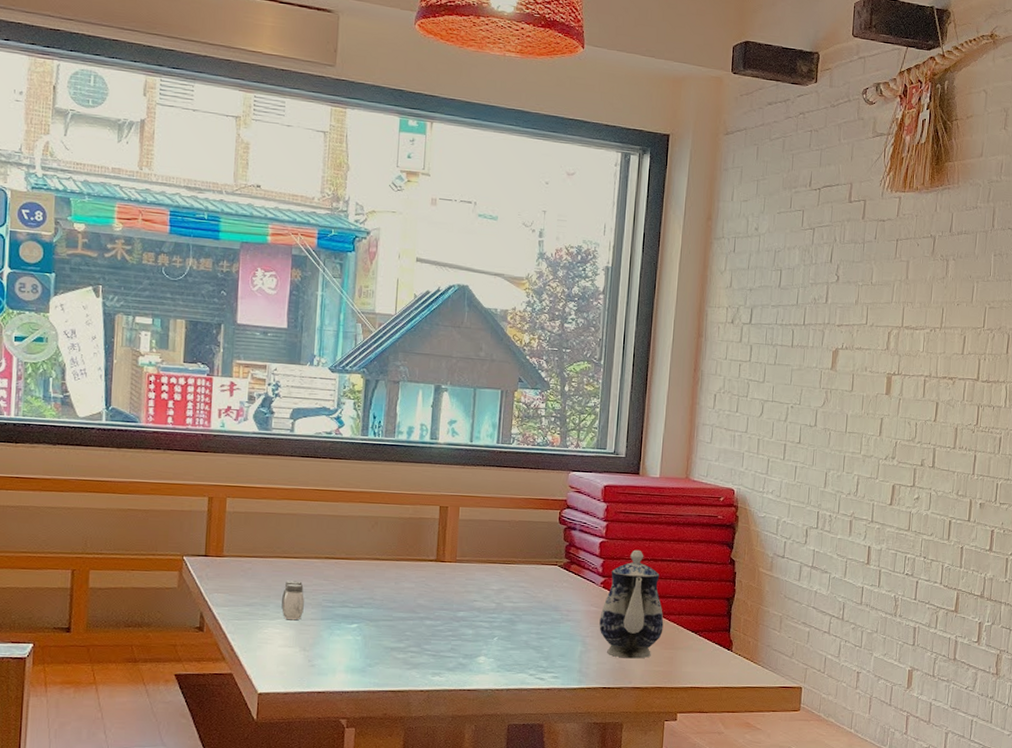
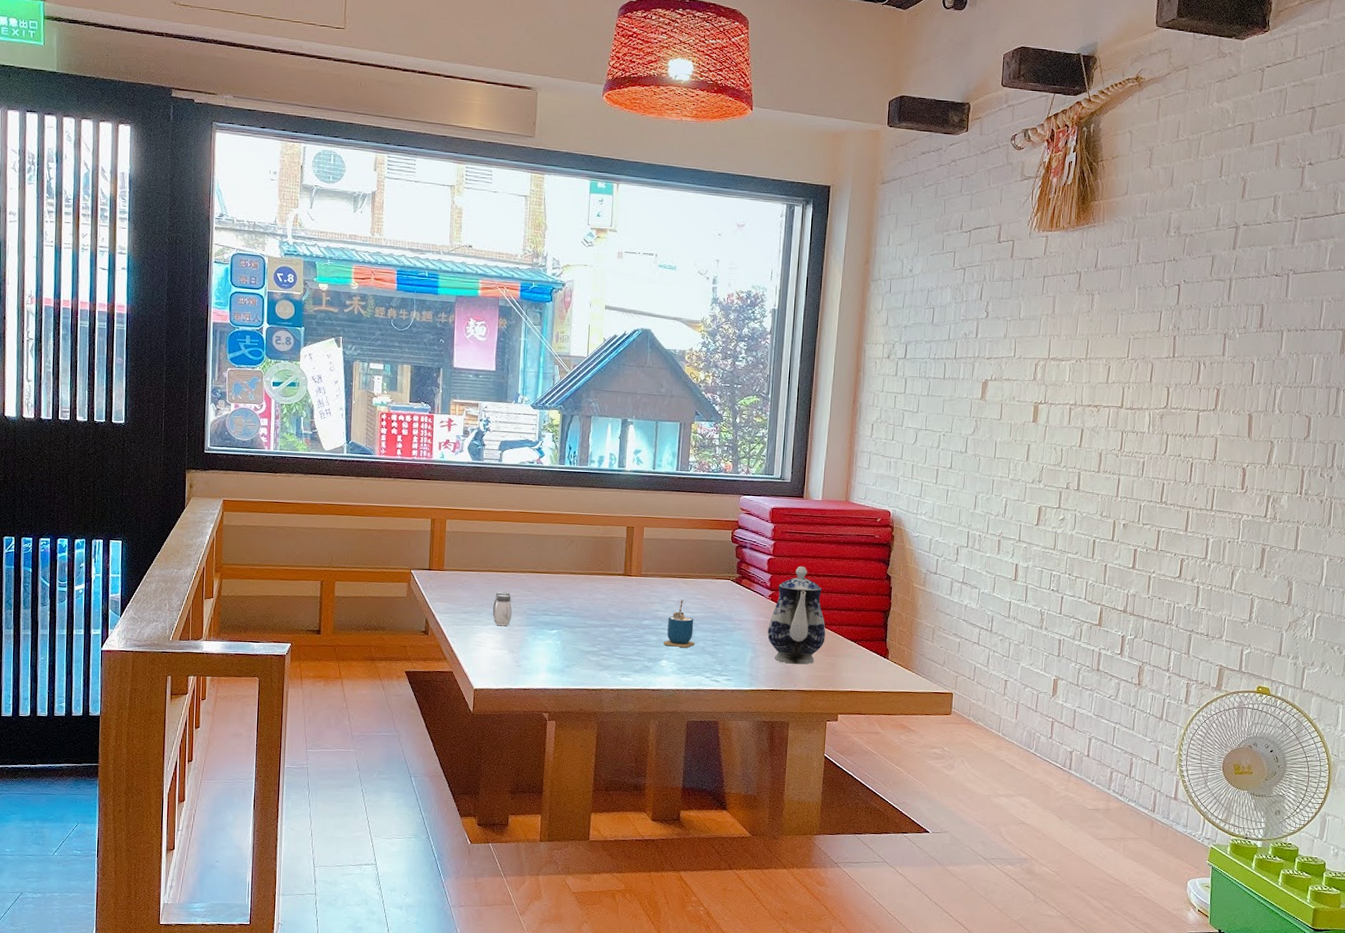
cup: none [481,587,517,643] -> present [663,599,695,648]

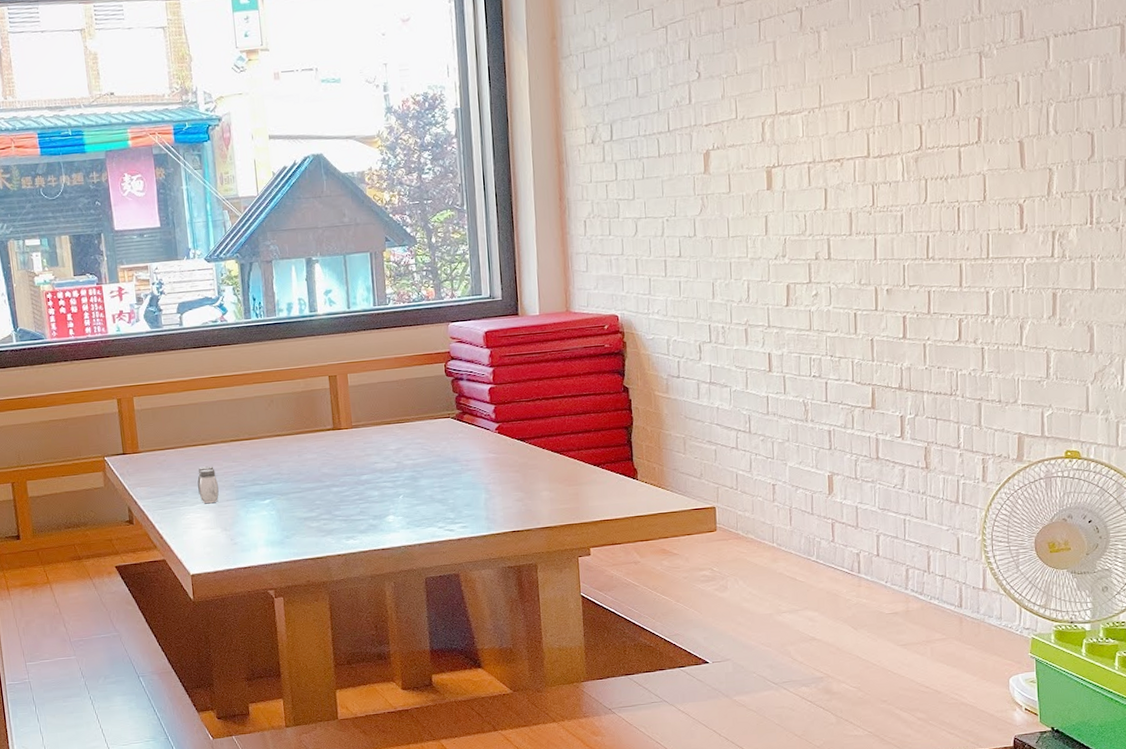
cup: present [663,599,695,648] -> none [387,446,422,500]
teapot: present [767,566,826,665] -> none [499,390,565,500]

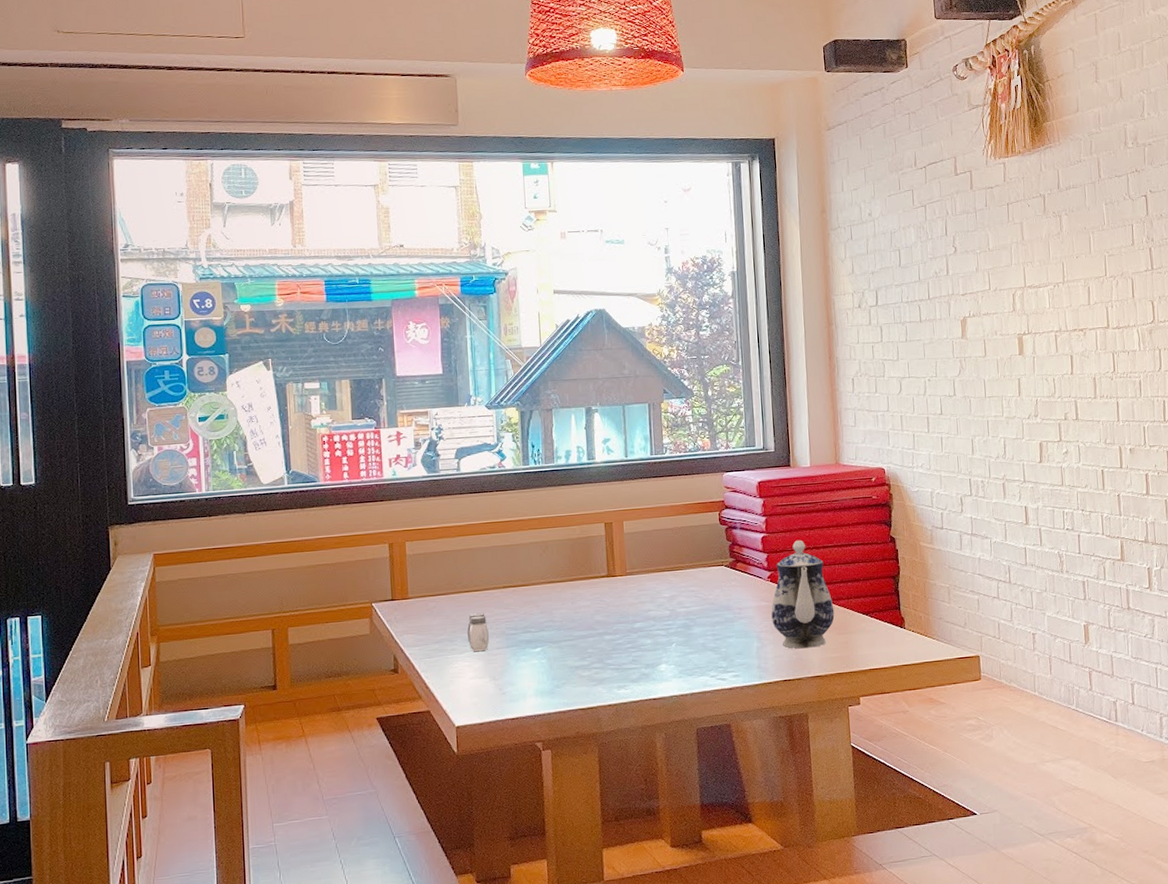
teapot: none [499,390,565,500] -> present [771,540,835,649]

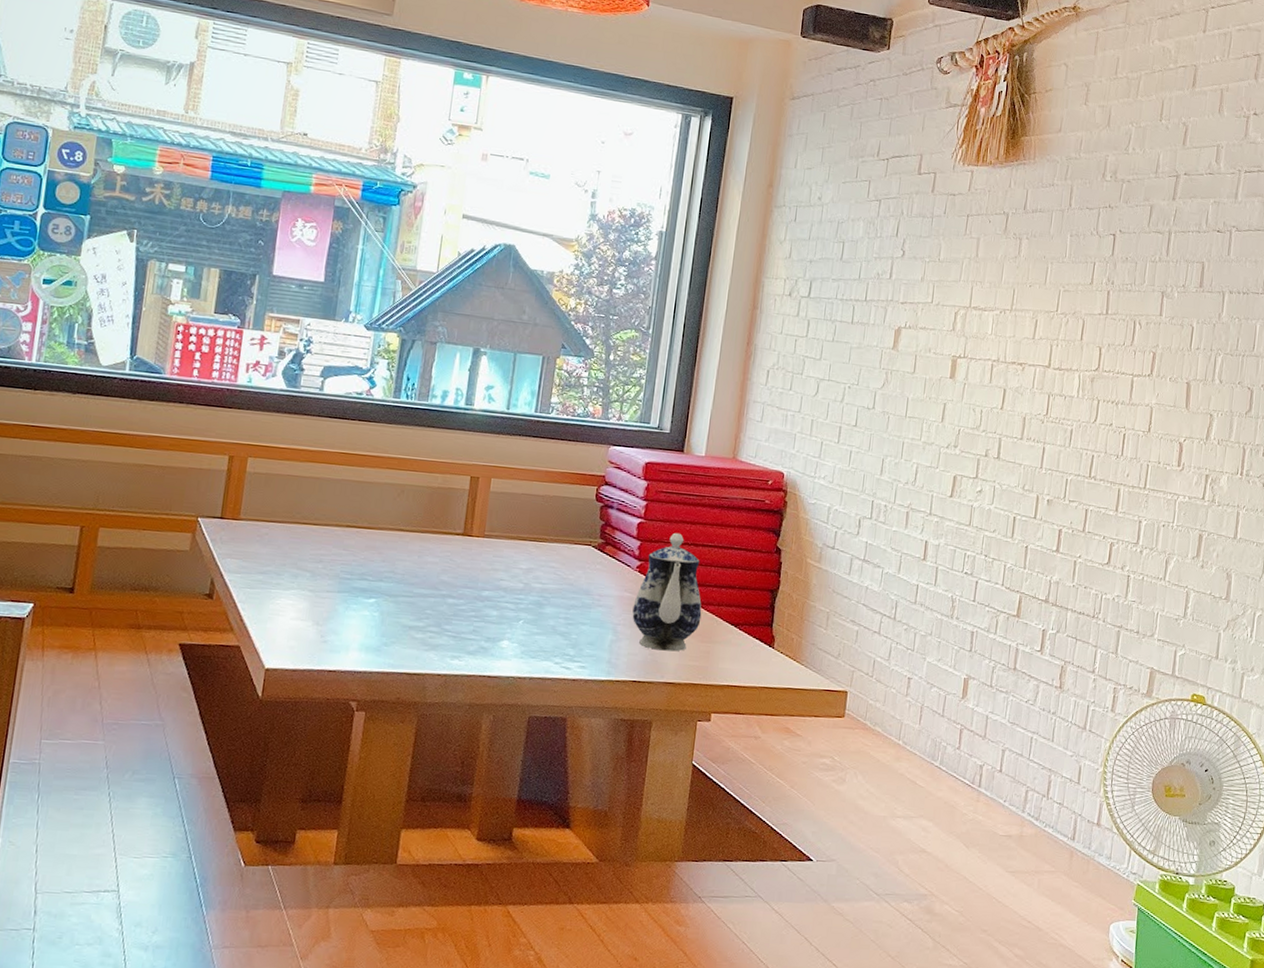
salt and pepper shaker: present [467,613,489,652] -> none [296,548,322,592]

